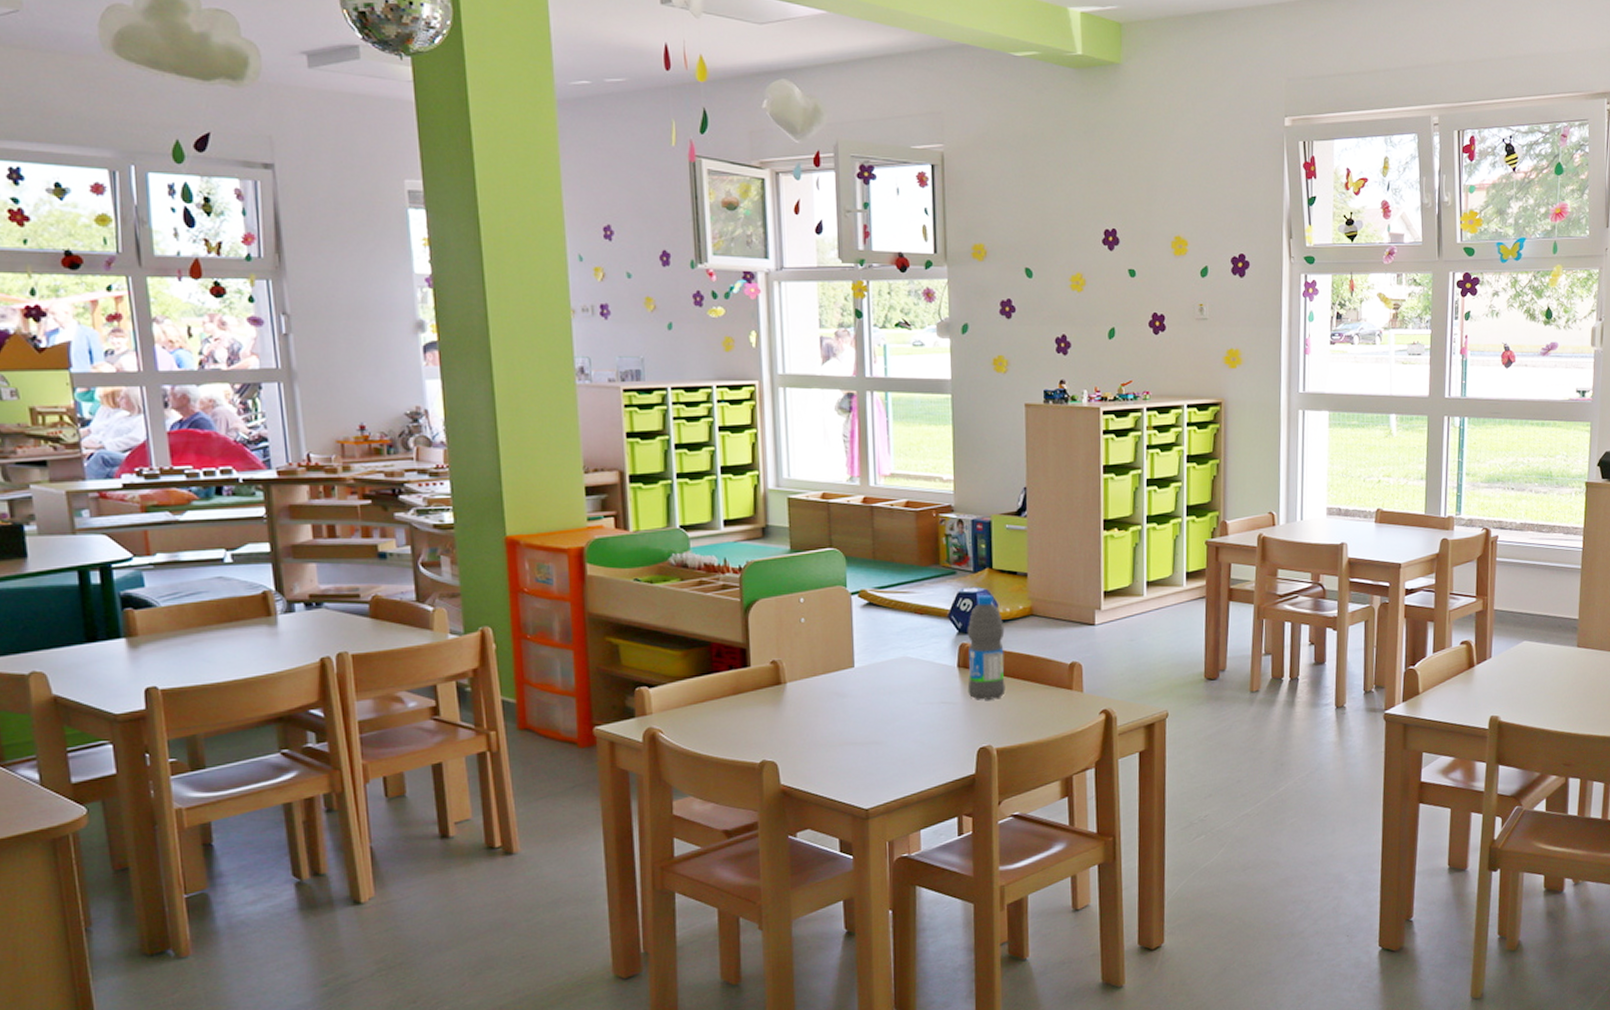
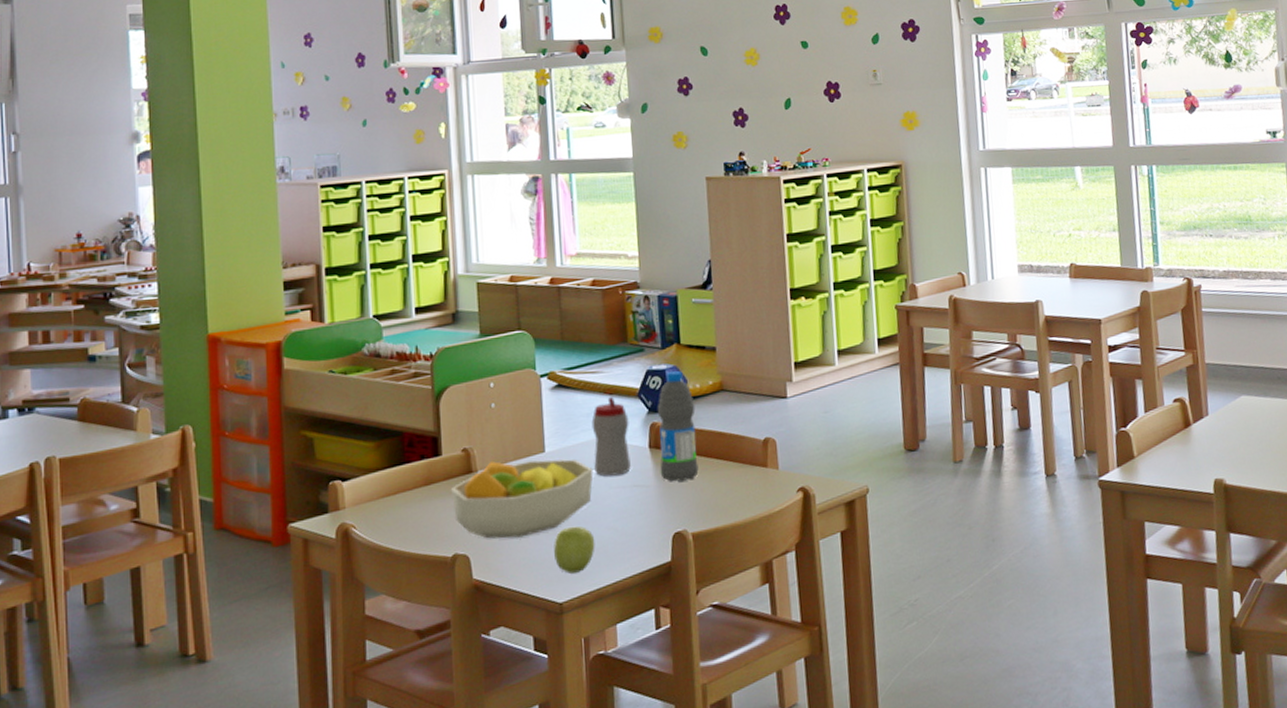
fruit bowl: none [758,674,902,748] -> present [450,459,593,539]
apple: none [861,738,902,782] -> present [554,526,595,574]
sippy cup: none [901,616,939,693] -> present [591,396,631,476]

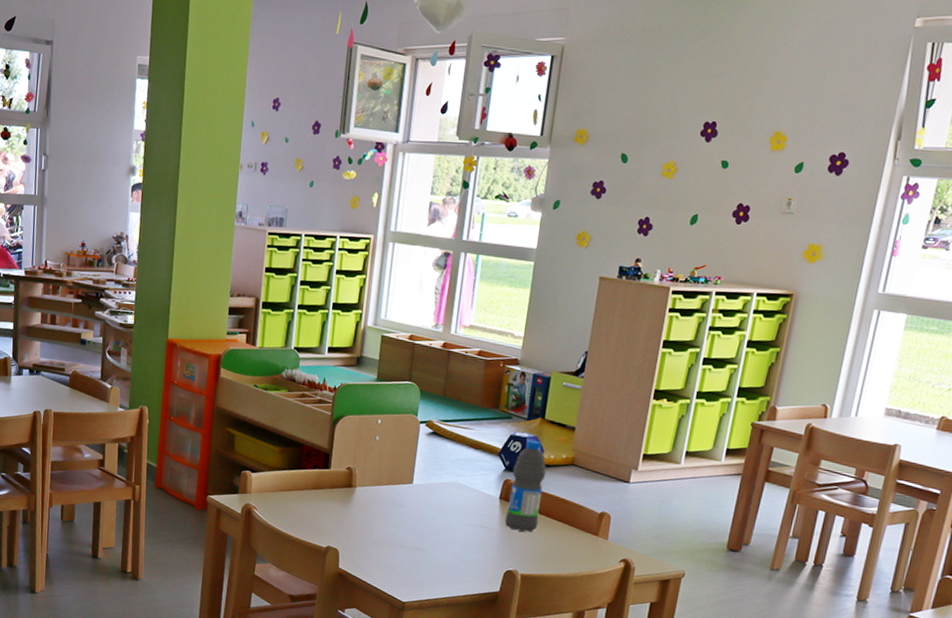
fruit bowl: present [450,459,593,539] -> none [332,482,449,546]
apple: present [554,526,595,574] -> none [405,546,440,583]
sippy cup: present [591,396,631,476] -> none [450,450,487,515]

